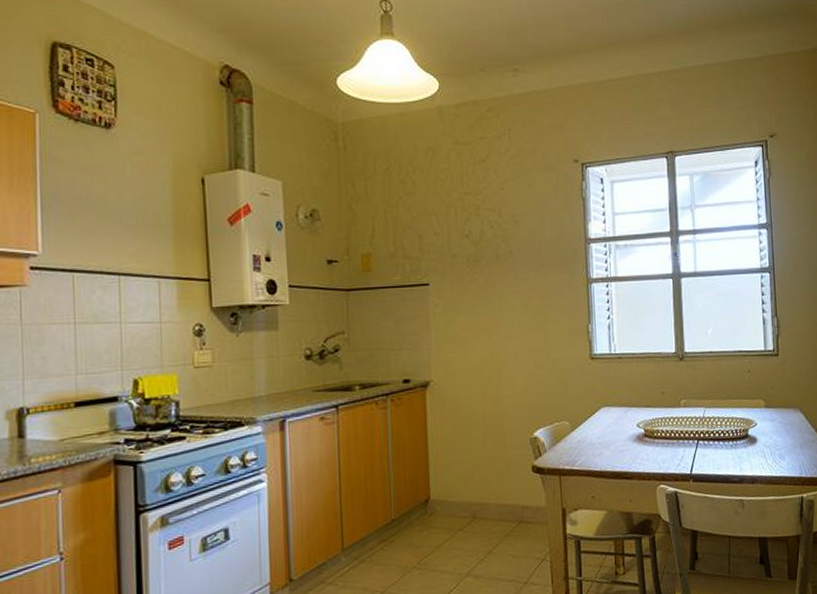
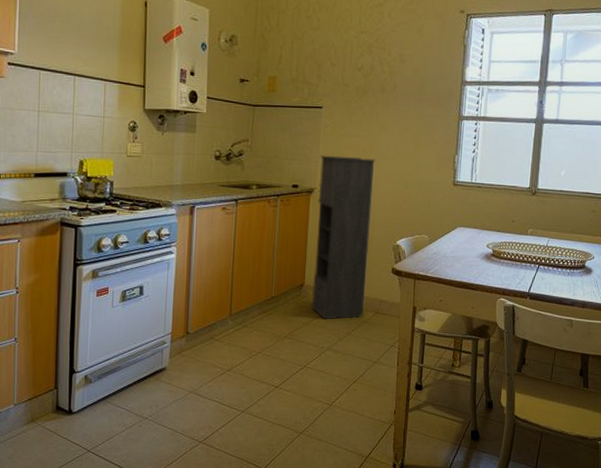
storage cabinet: none [431,338,505,539] -> present [311,155,375,320]

